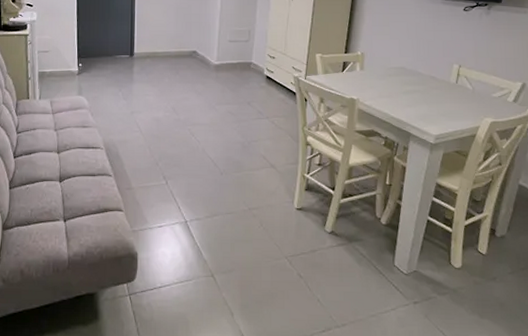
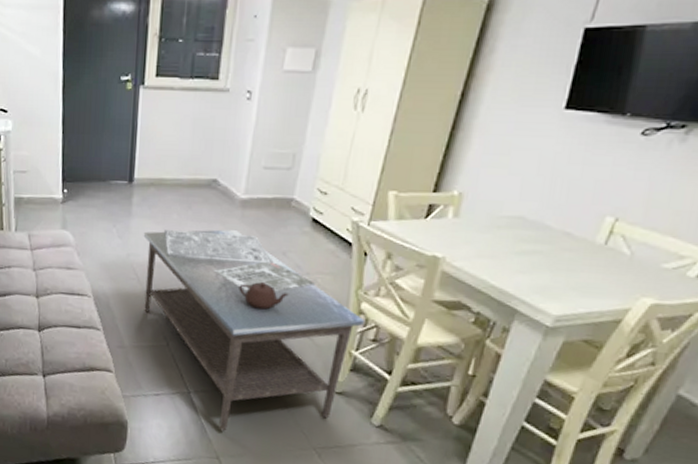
coffee table: none [143,87,312,252] -> present [143,229,365,431]

